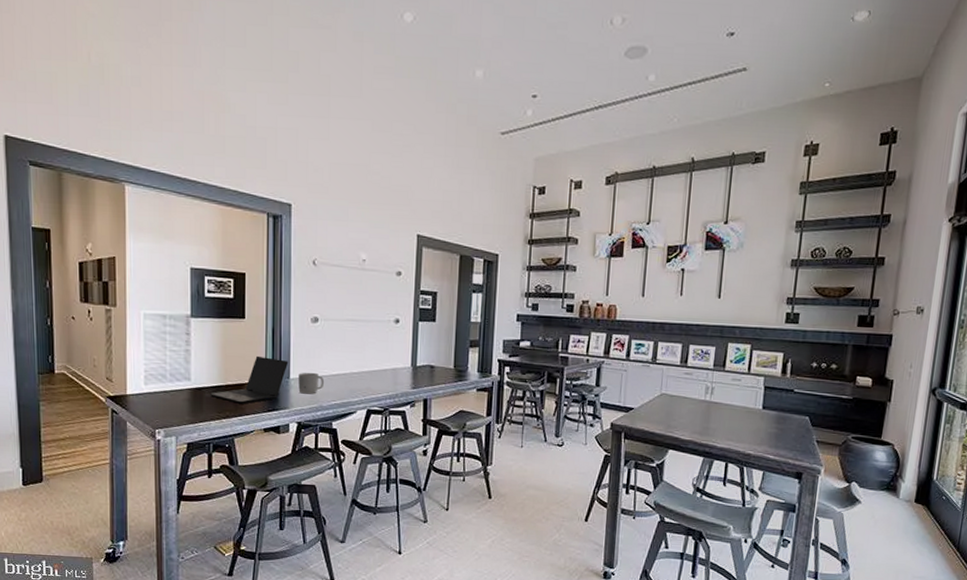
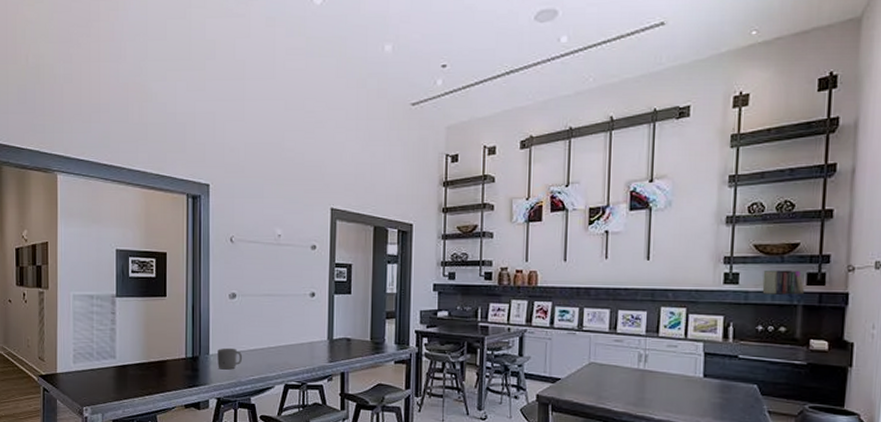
laptop: present [210,355,289,404] -> none [134,332,208,381]
books: none [818,311,856,336] -> present [762,270,805,295]

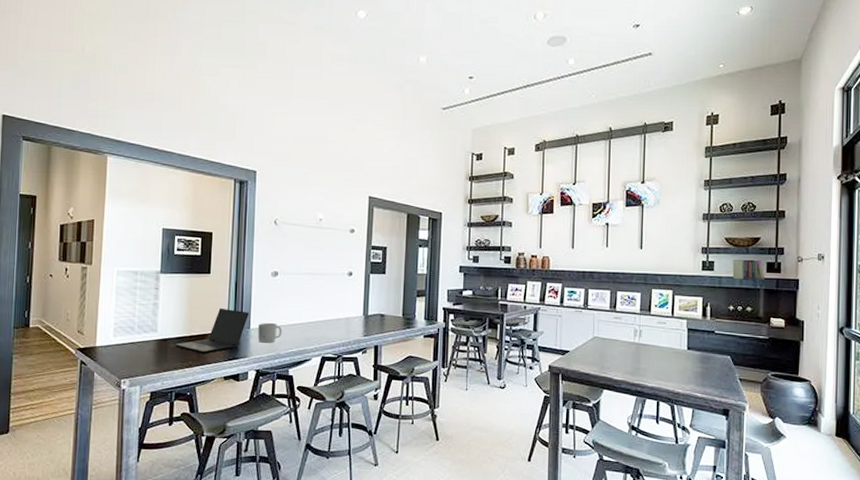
laptop: none [134,332,208,381] -> present [175,308,250,354]

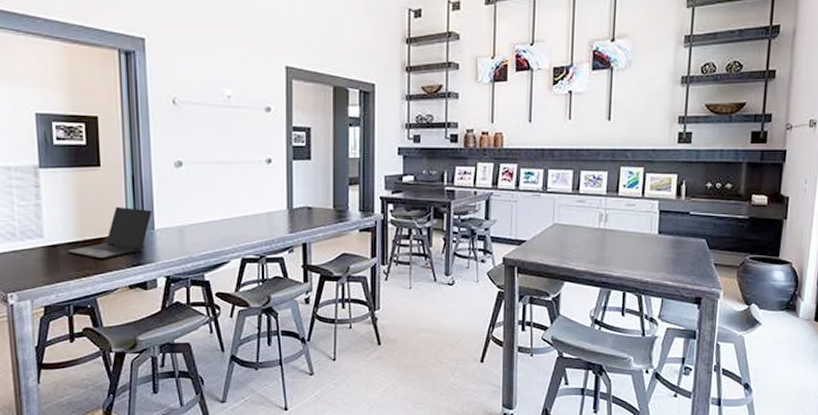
mug: present [258,322,283,343] -> none [164,221,193,245]
books: present [732,259,766,281] -> none [712,129,749,153]

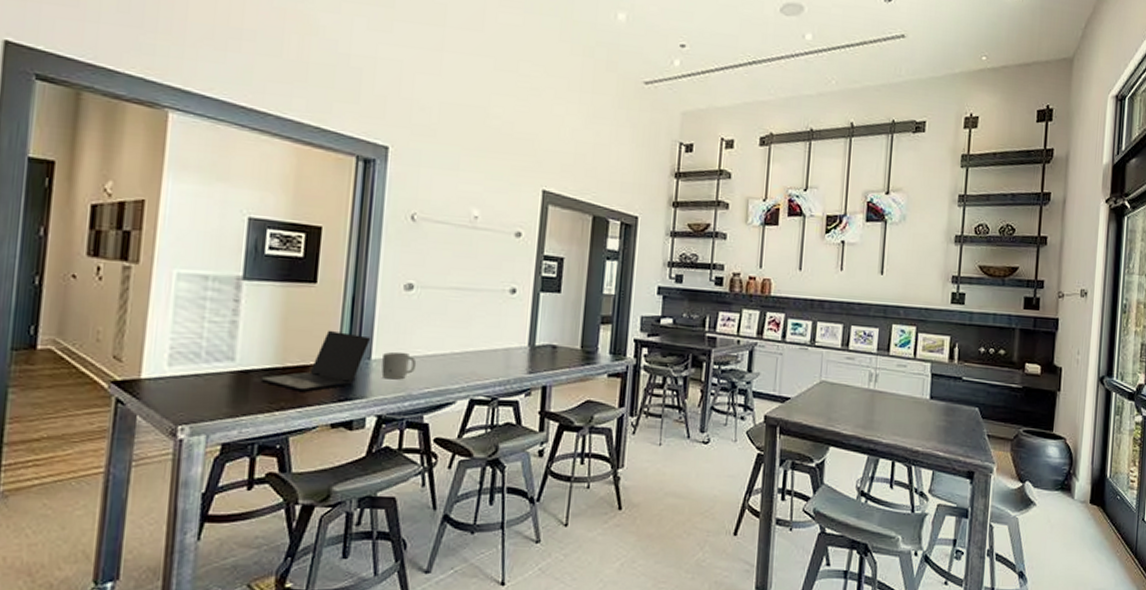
mug: none [164,221,193,245] -> present [381,351,417,380]

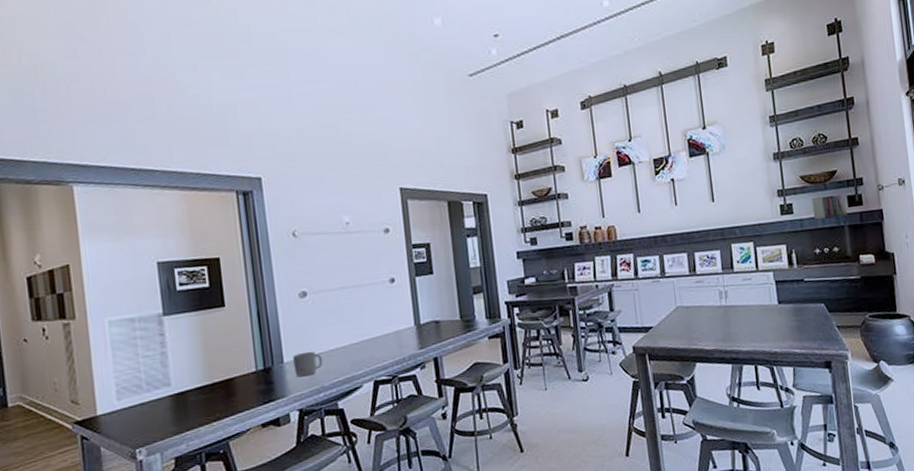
laptop: present [260,330,371,392] -> none [195,343,280,402]
books: none [985,292,1022,319] -> present [811,194,848,220]

